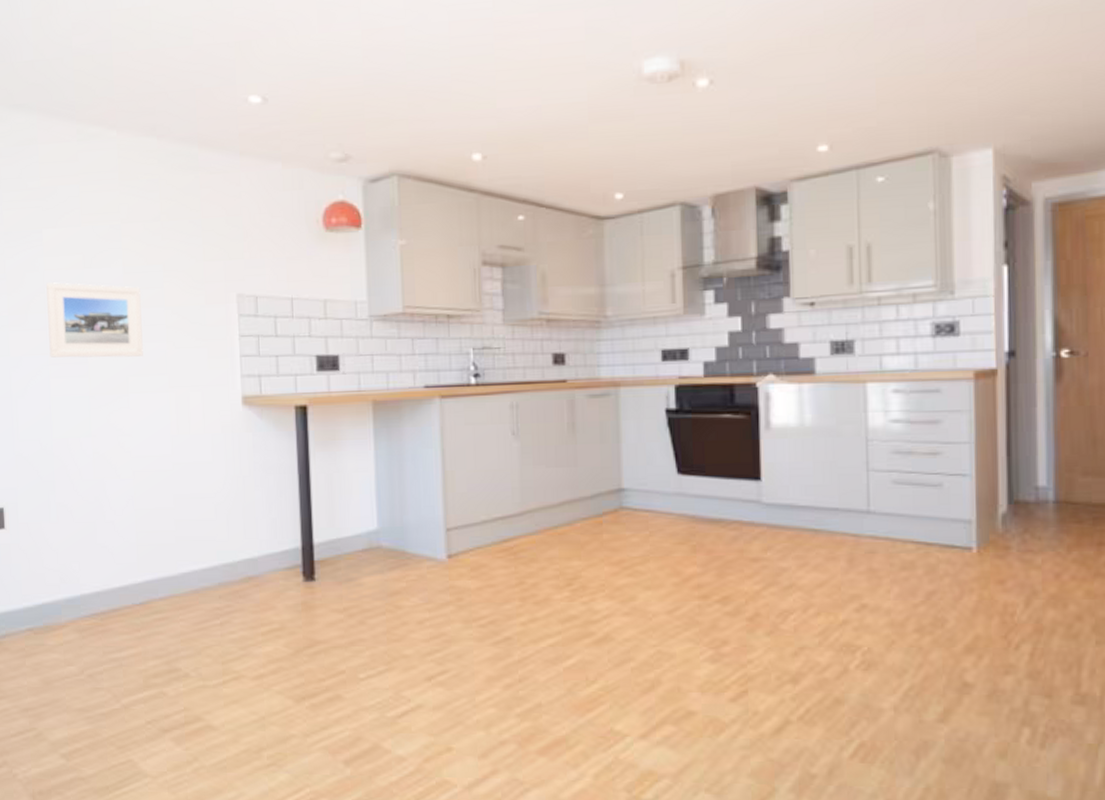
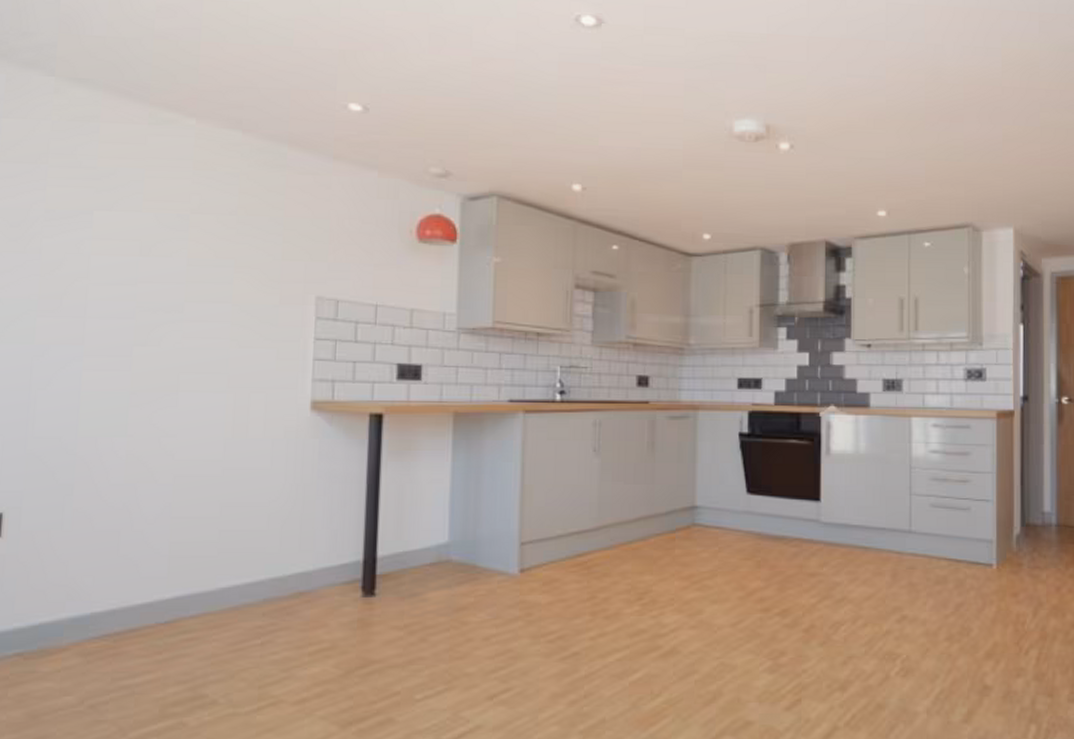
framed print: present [46,282,143,358] -> none [85,268,205,353]

